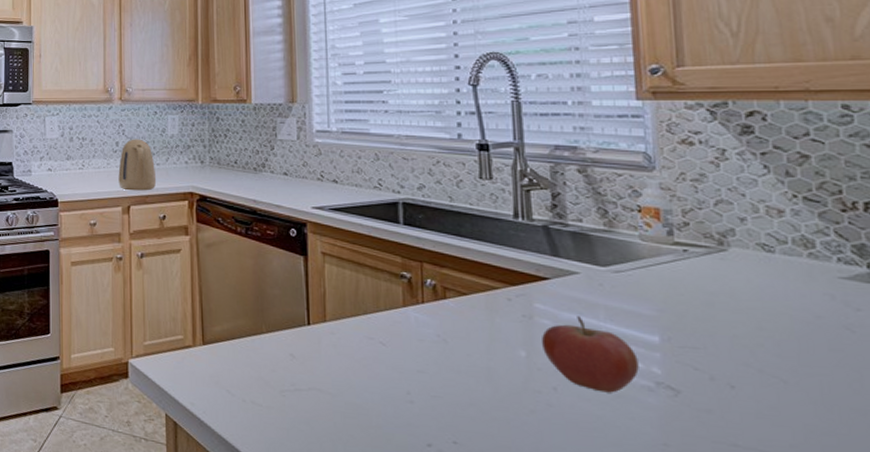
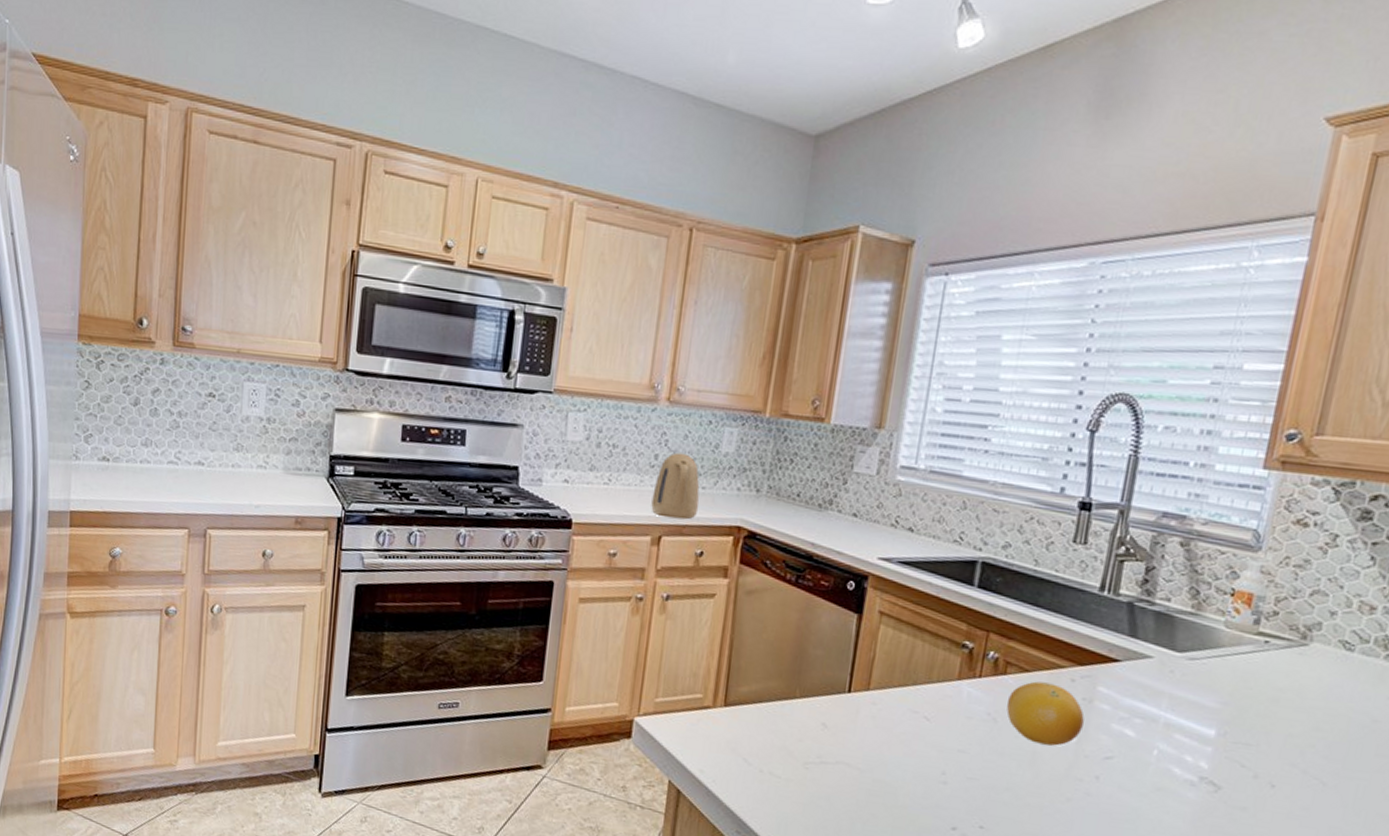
fruit: none [453,303,529,361] -> present [1006,681,1085,746]
apple: present [541,316,639,393] -> none [1094,703,1189,786]

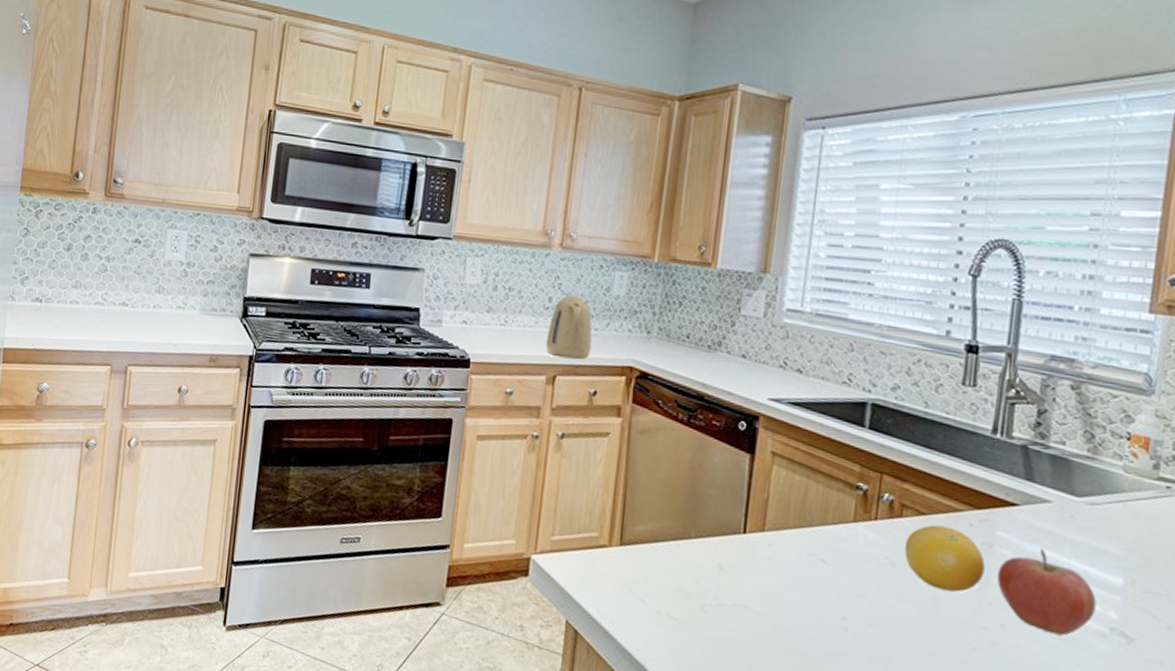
apple: none [1094,703,1189,786] -> present [996,549,1097,636]

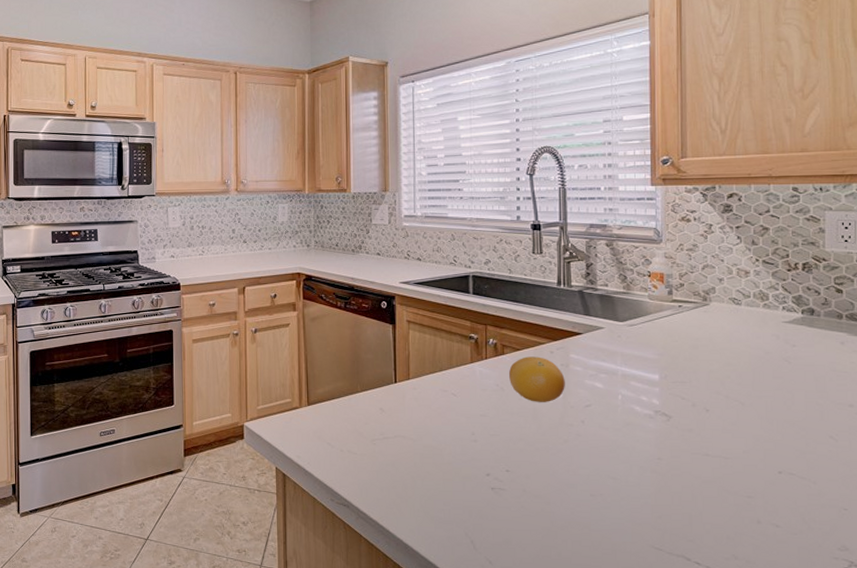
kettle: present [545,295,592,360] -> none [235,226,269,273]
apple: present [996,549,1097,636] -> none [574,362,643,422]

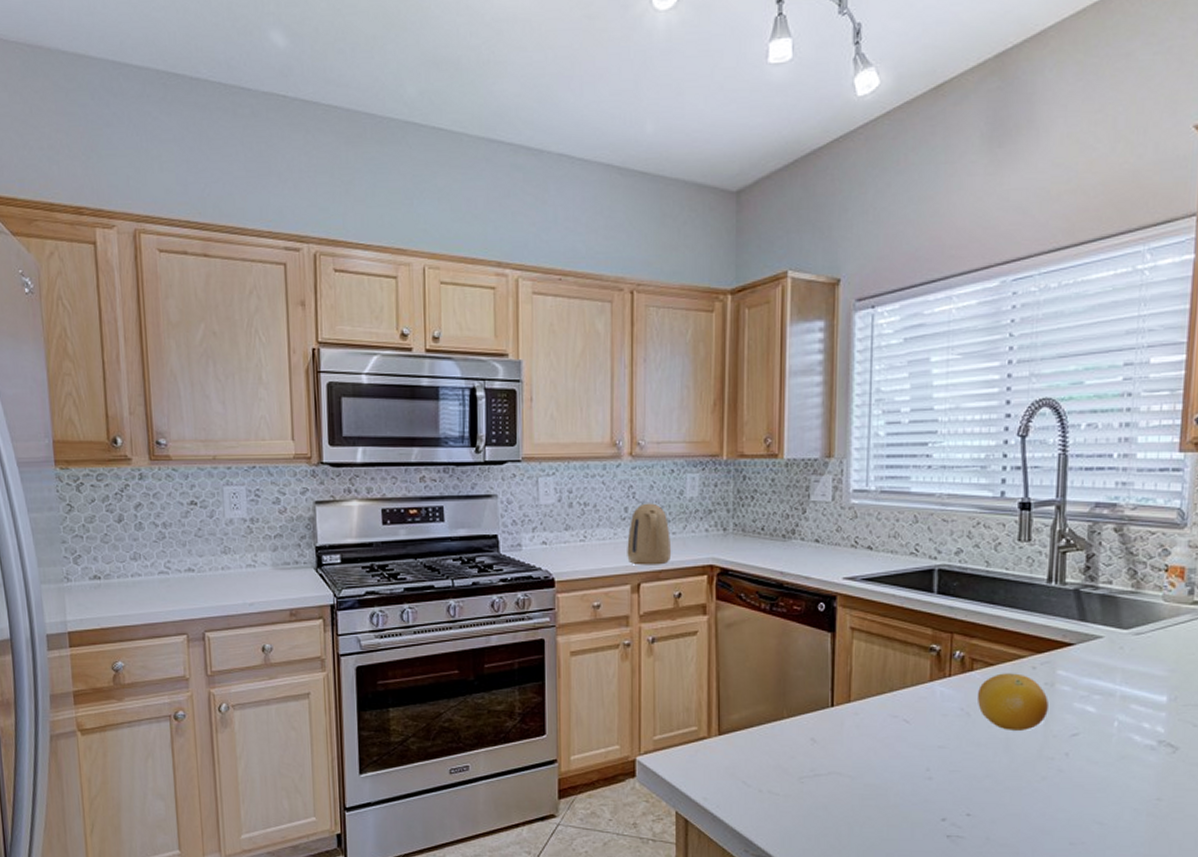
kettle: none [235,226,269,273] -> present [627,503,672,565]

